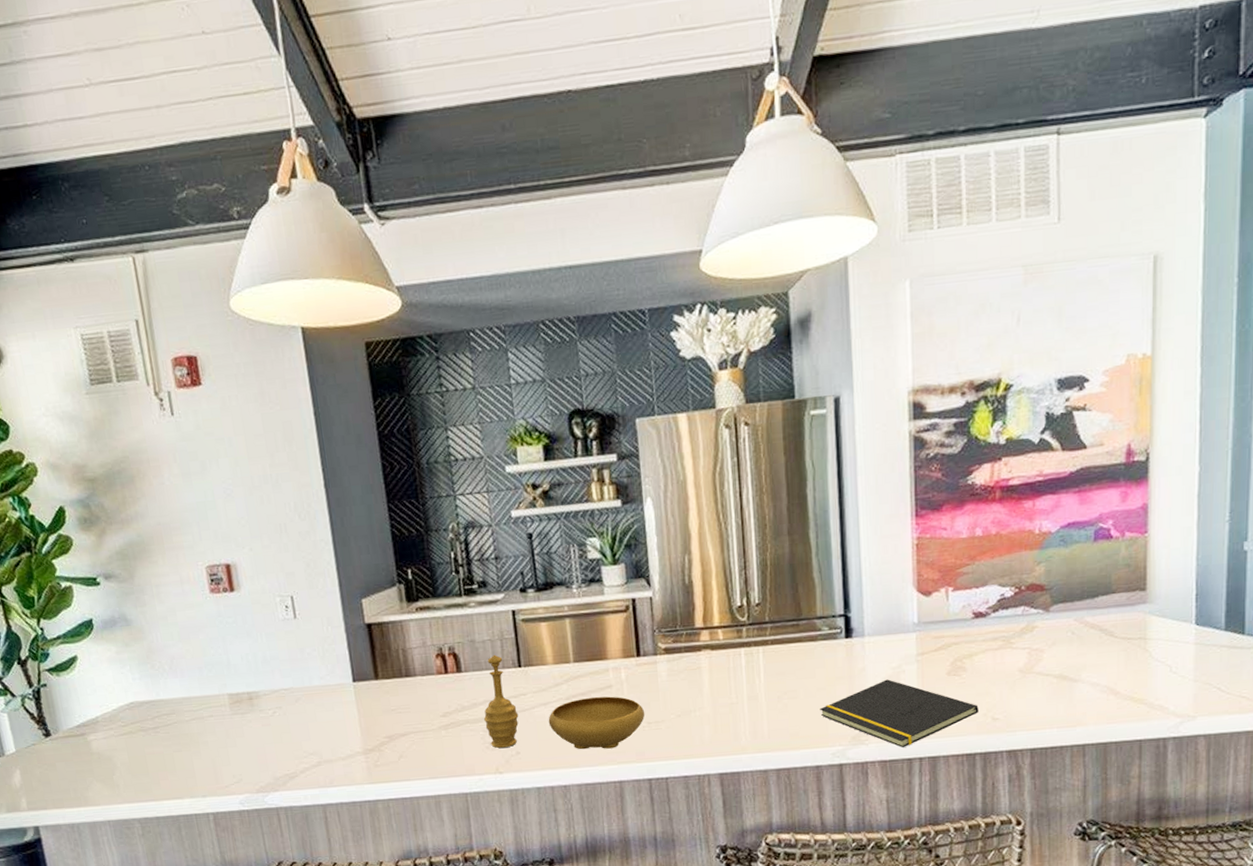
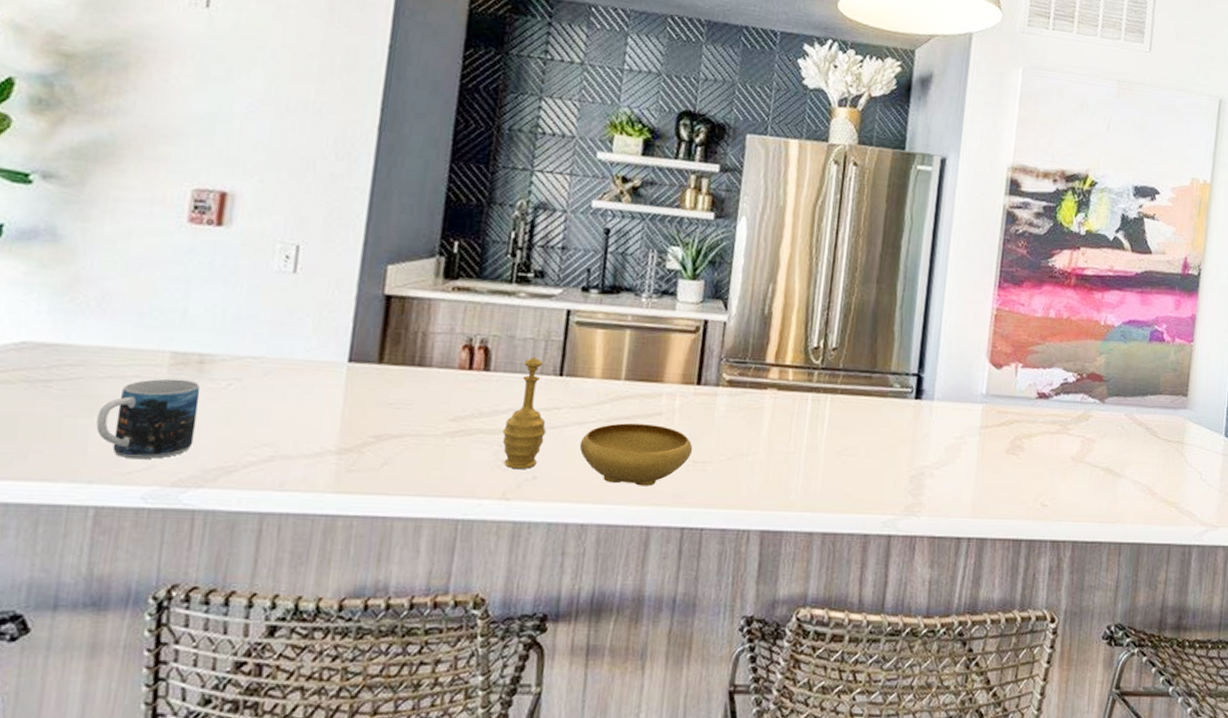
mug: none [194,713,263,777] -> present [96,378,200,460]
notepad: present [820,679,979,748] -> none [878,449,1031,524]

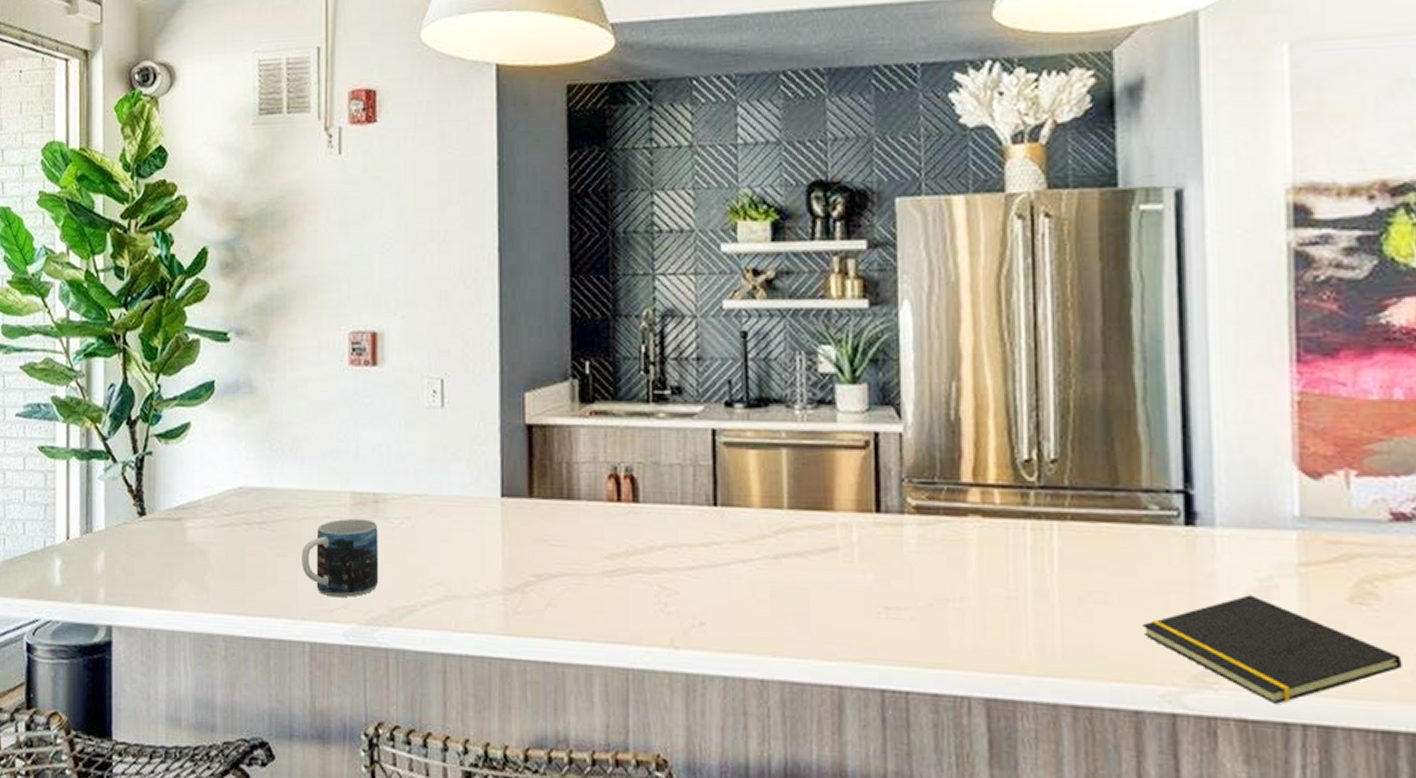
decorative bowl: present [502,356,693,486] -> none [660,484,882,637]
notepad: none [878,449,1031,524] -> present [1143,595,1402,704]

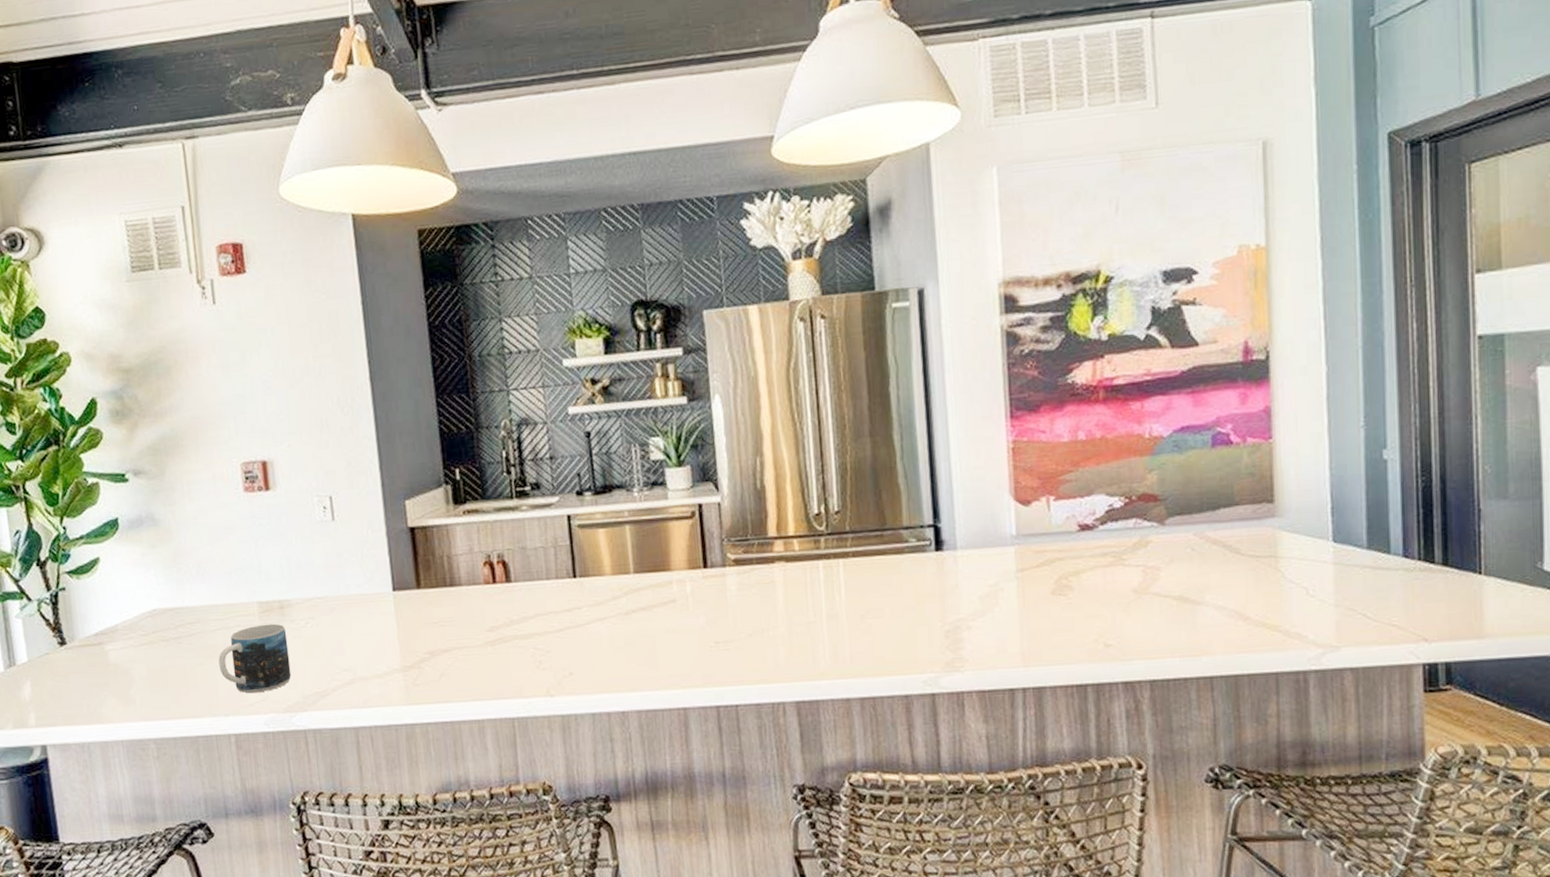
notepad: present [1143,595,1402,704] -> none [908,598,1089,676]

